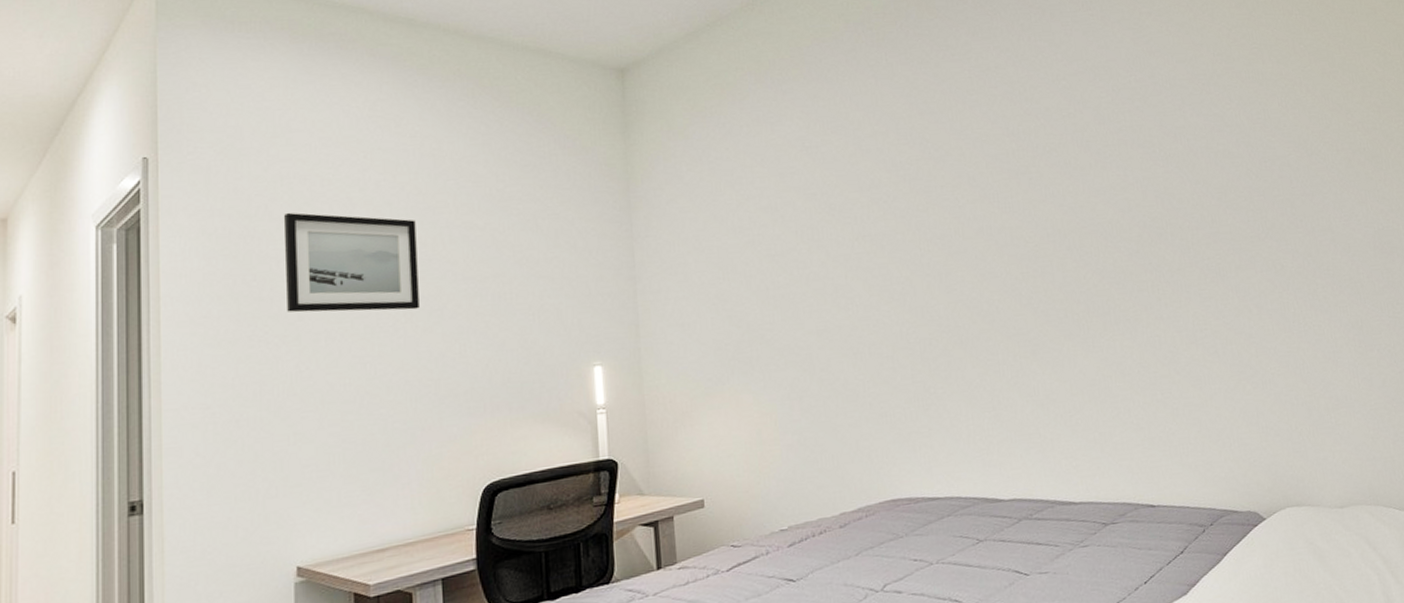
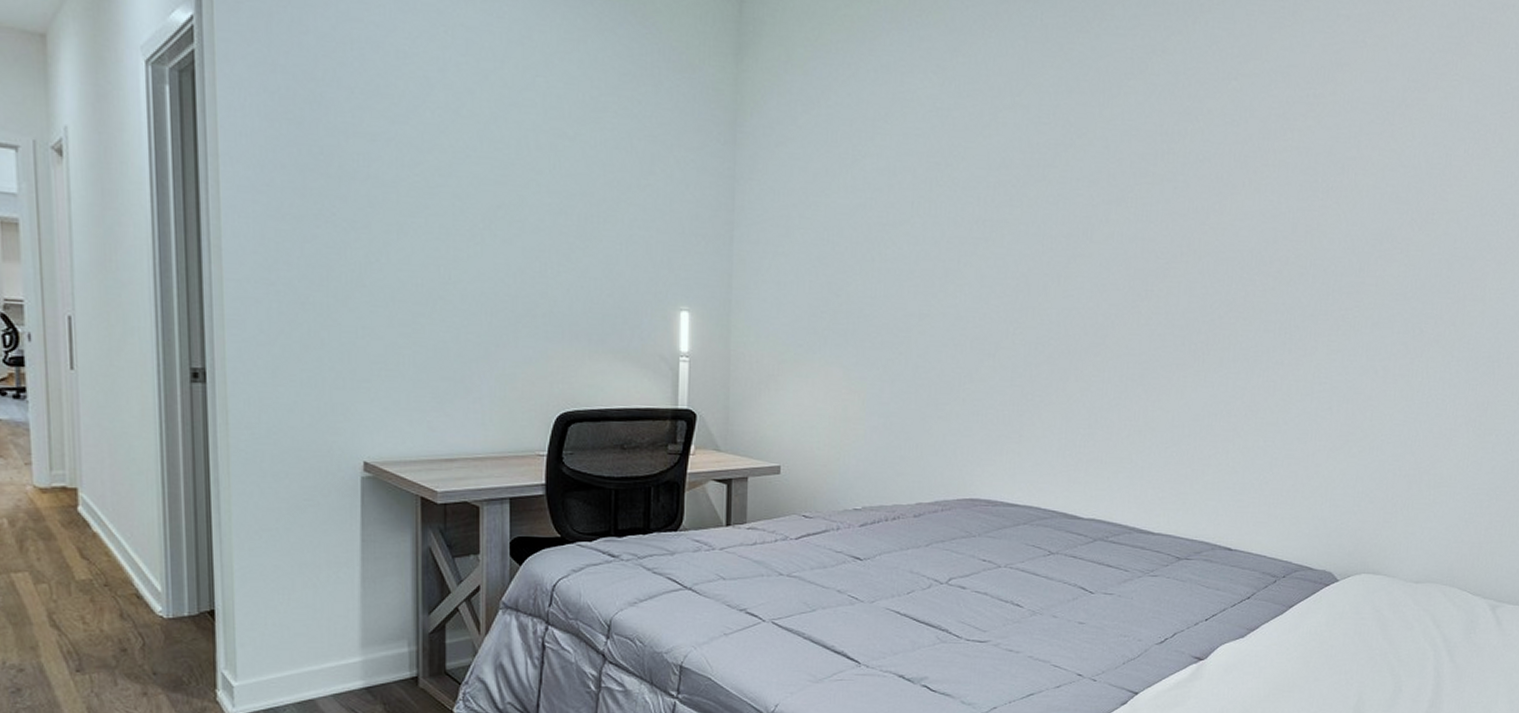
wall art: present [283,212,420,313] -> none [353,82,499,217]

